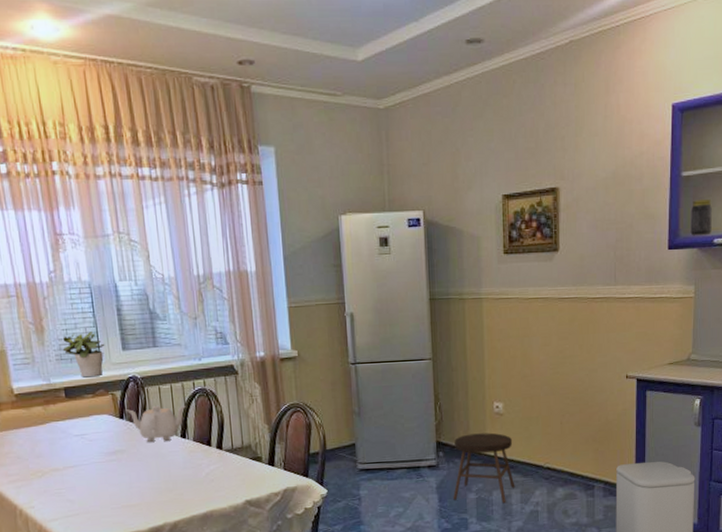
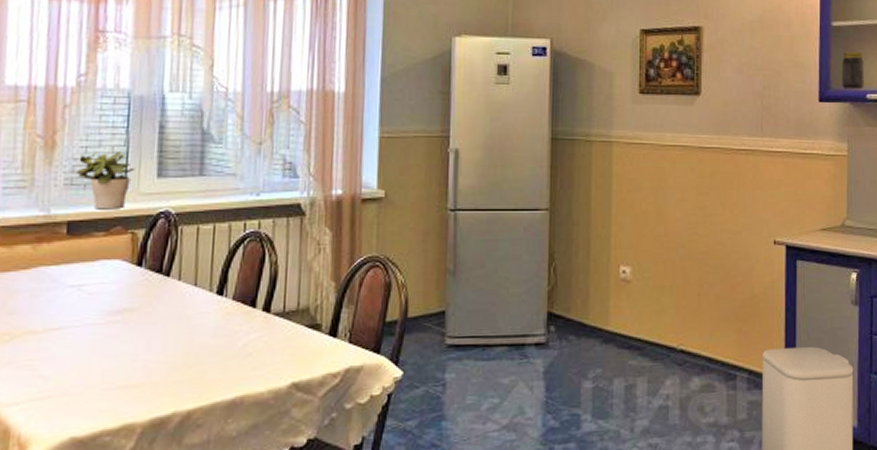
teapot: present [126,405,186,442] -> none [147,250,230,299]
stool: present [453,432,515,504] -> none [564,303,642,396]

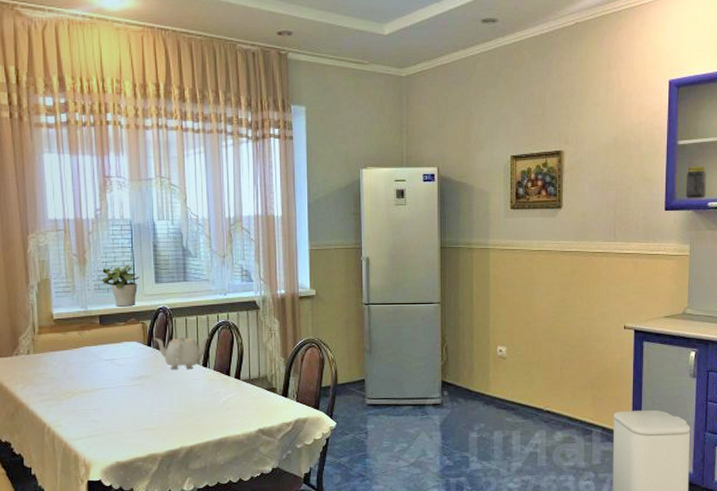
teapot: none [147,250,230,299] -> present [154,335,209,369]

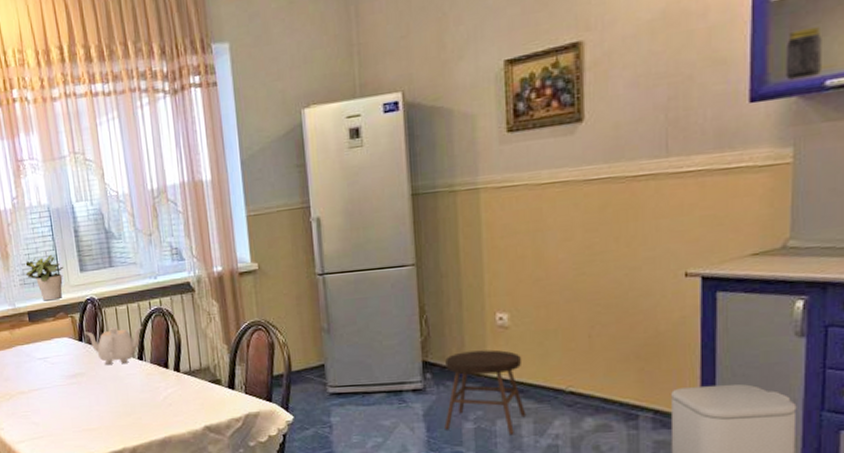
stool: none [456,375,516,444] -> present [444,349,526,436]

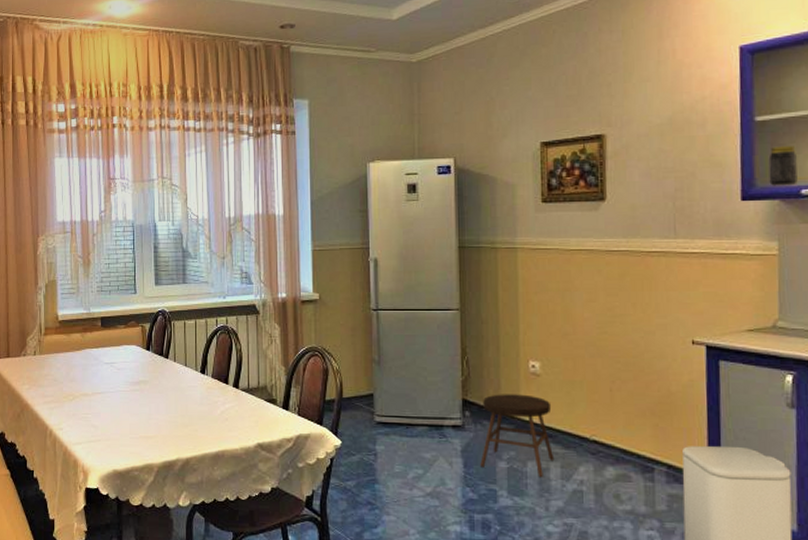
potted plant: present [25,254,64,301] -> none [103,265,140,309]
teapot: present [84,326,142,365] -> none [152,339,208,375]

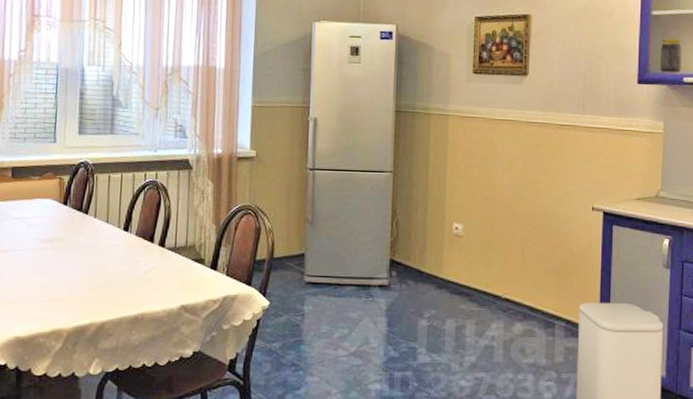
stool: present [480,394,555,478] -> none [403,254,471,335]

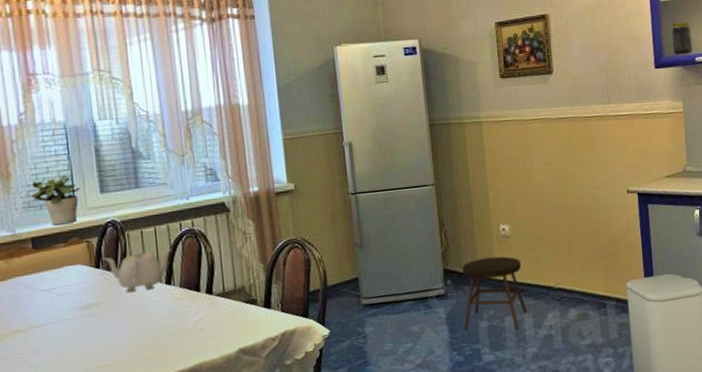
potted plant: none [18,112,62,159] -> present [31,174,80,226]
teapot: none [71,194,134,233] -> present [102,248,172,292]
stool: none [403,254,471,335] -> present [462,256,527,331]

